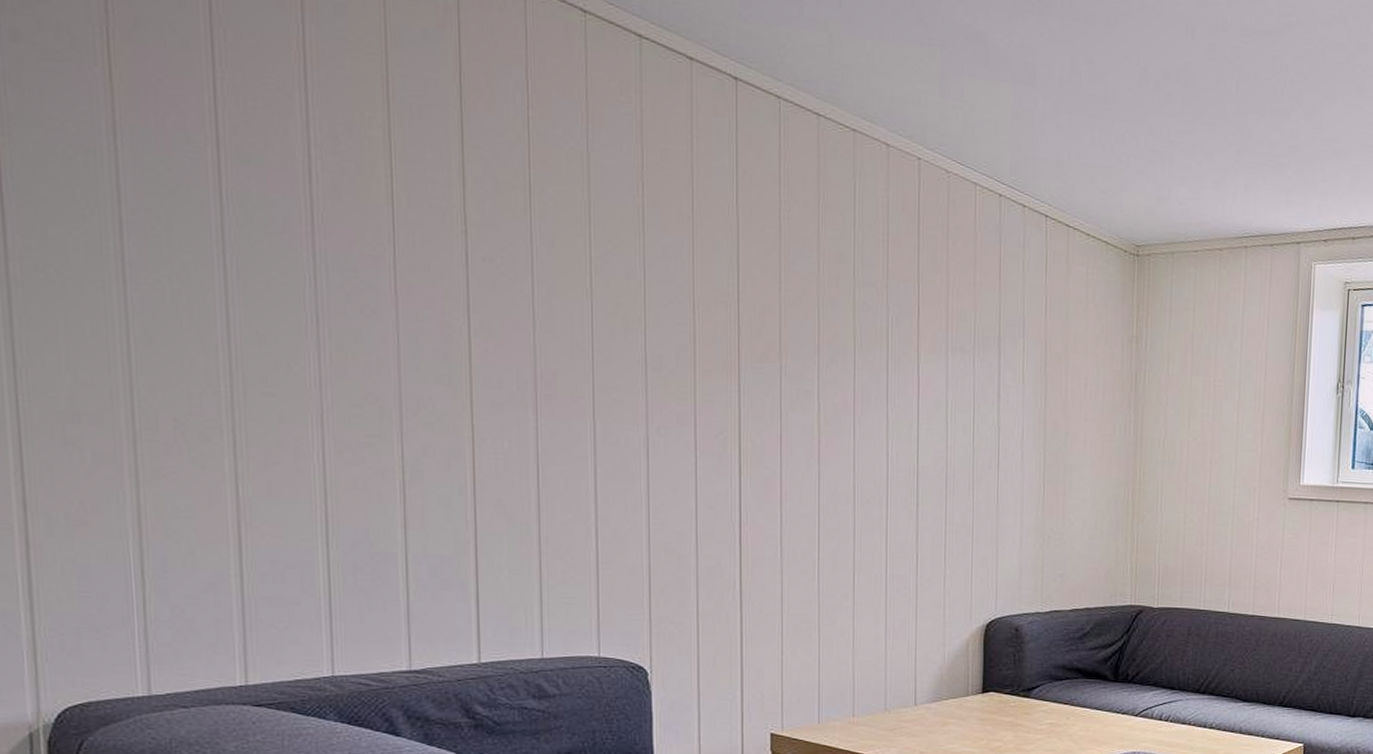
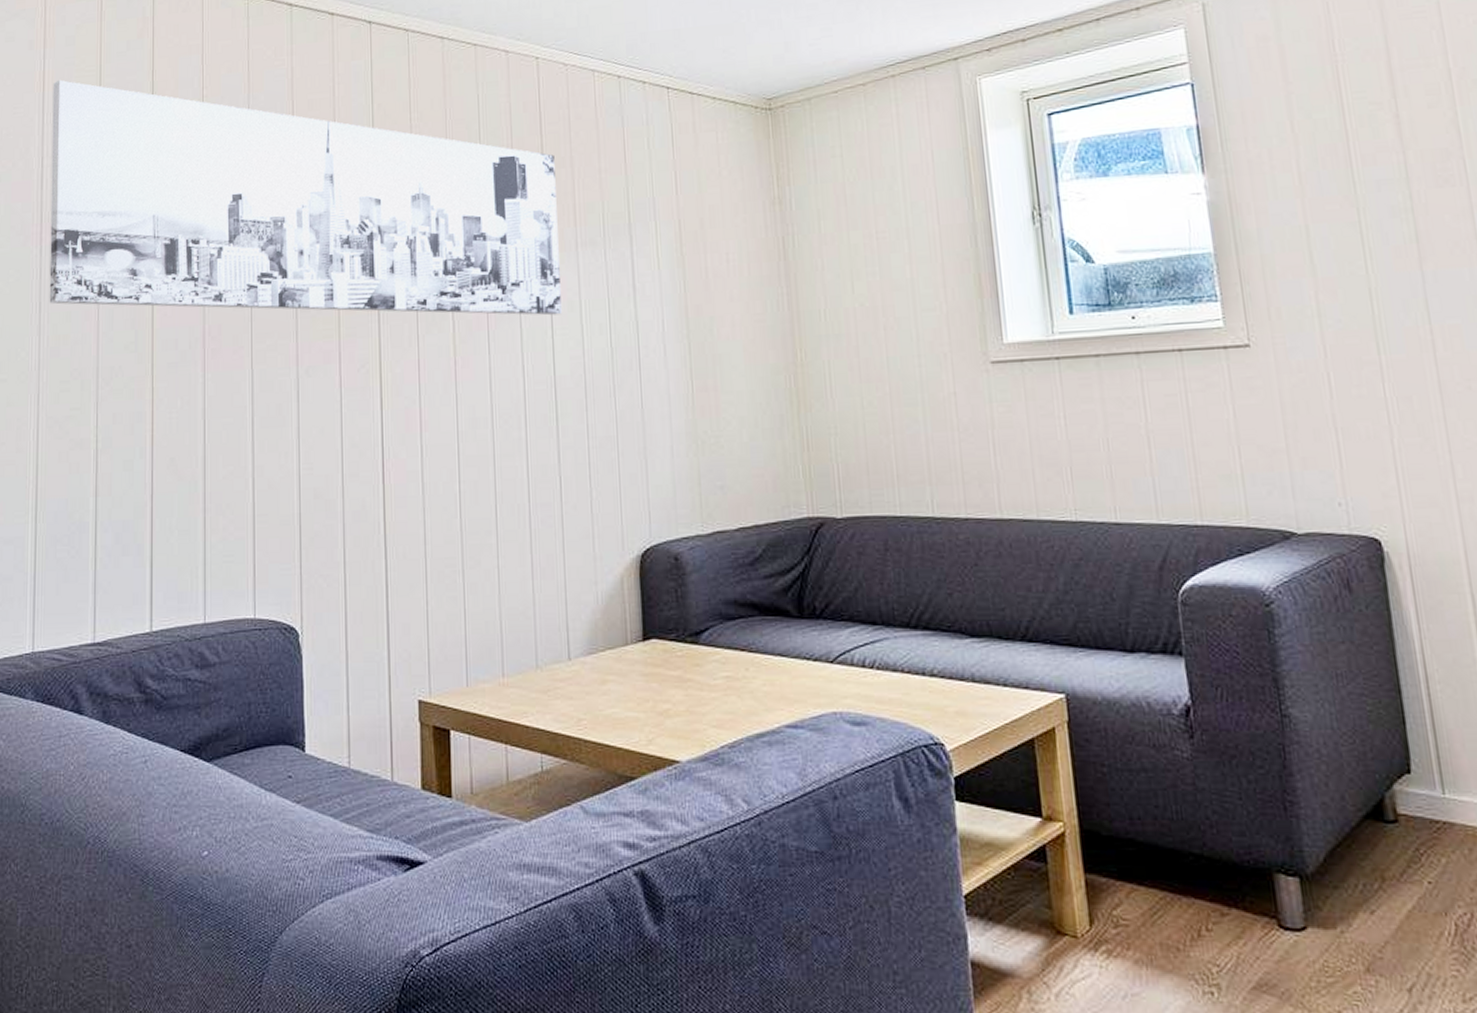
wall art: none [318,55,931,411] -> present [49,79,562,316]

